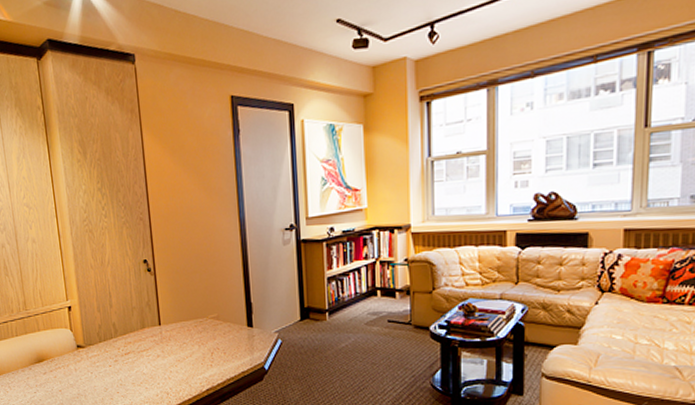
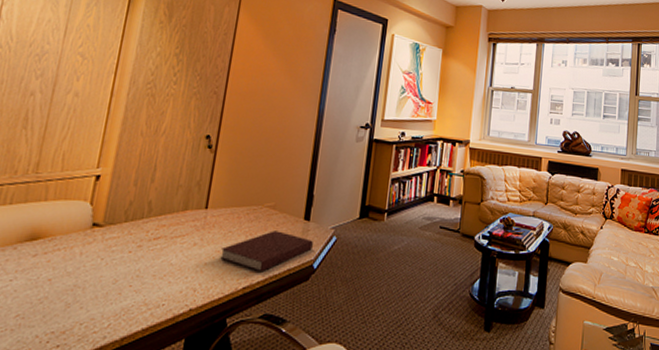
notebook: none [181,339,260,376] -> present [220,231,313,273]

